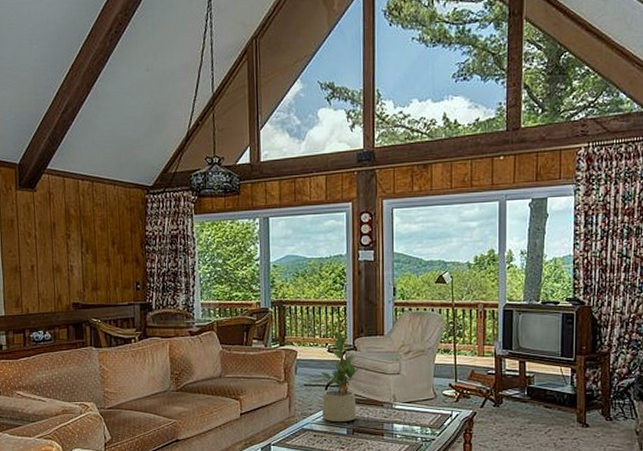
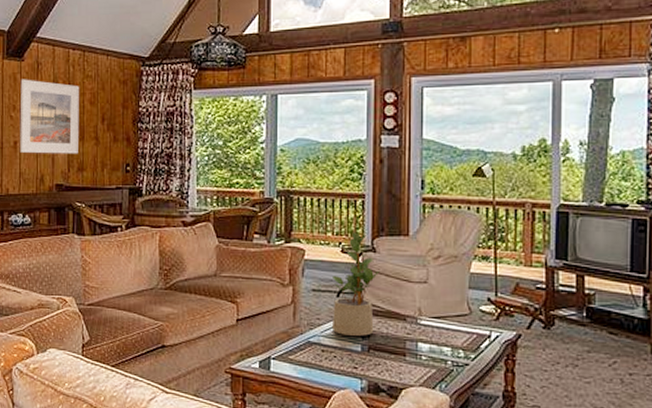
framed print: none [34,208,92,276] -> present [20,79,80,154]

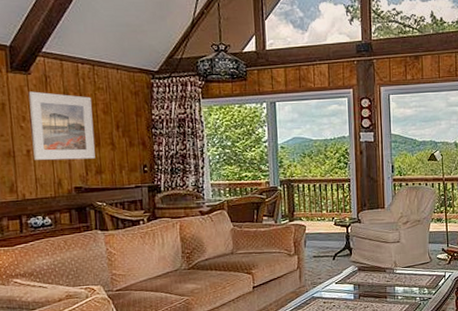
potted plant: present [331,232,380,336] -> none [329,208,365,289]

